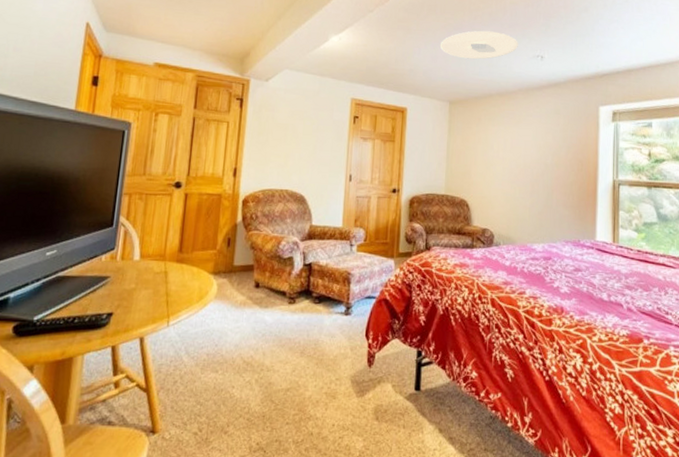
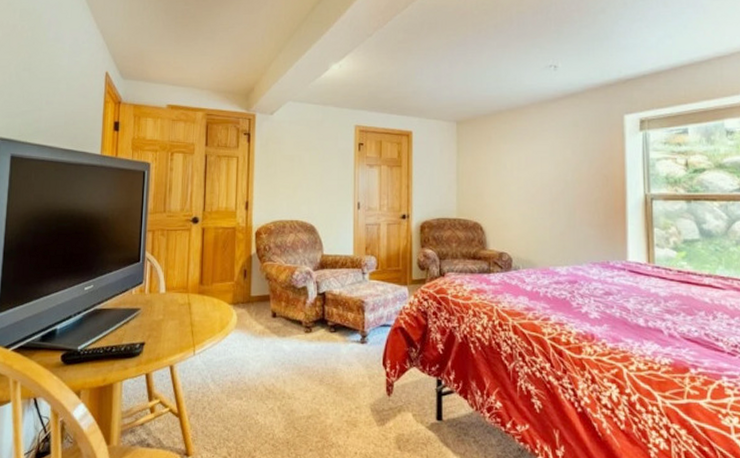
ceiling light: present [439,30,518,60] -> none [443,44,528,76]

